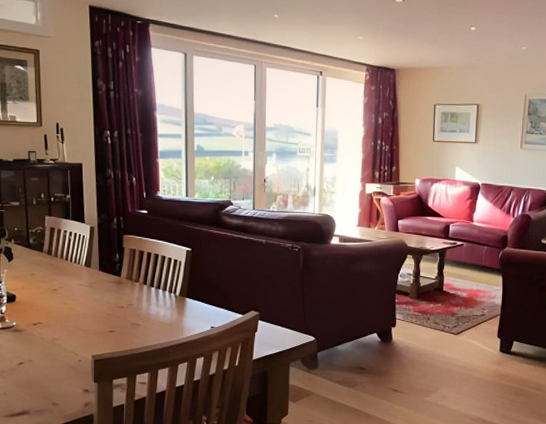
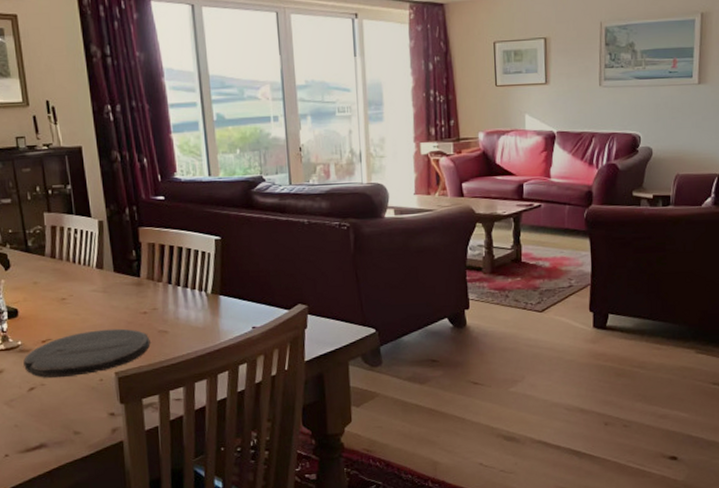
plate: none [16,318,124,356] -> present [23,328,151,378]

